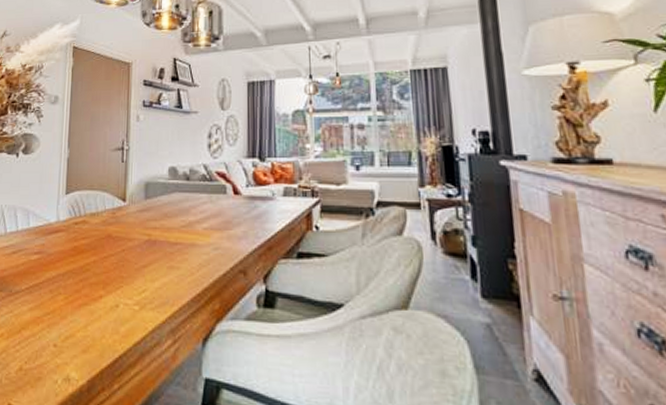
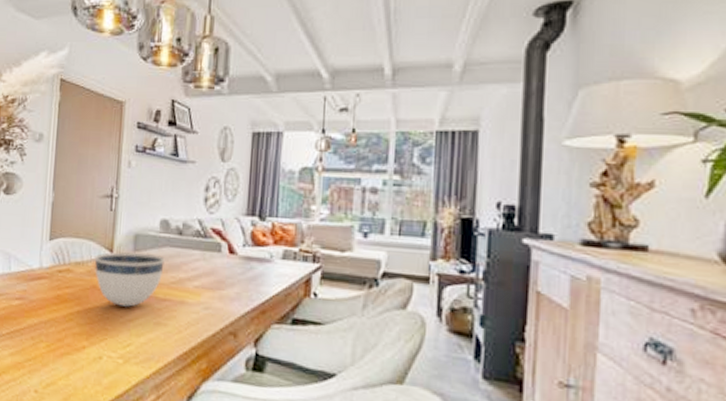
bowl: none [108,201,174,253] -> present [94,252,165,307]

